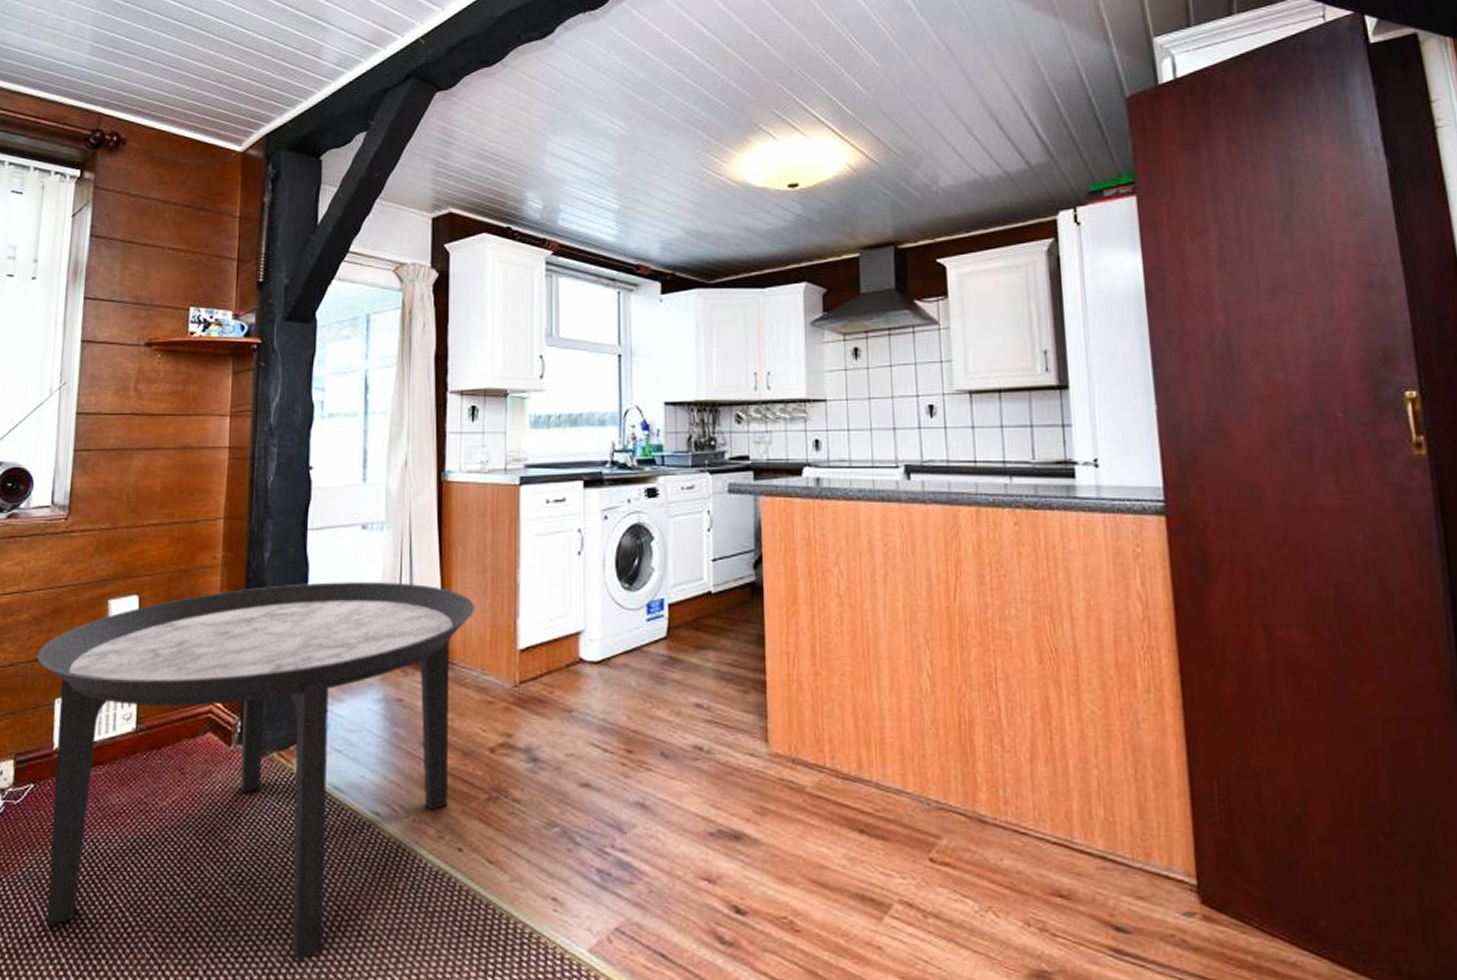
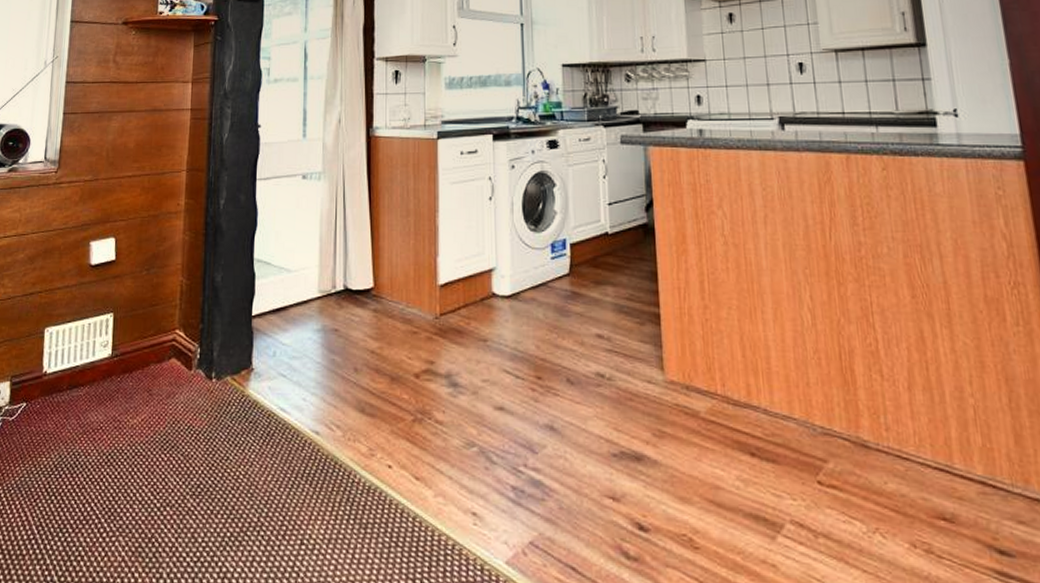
round table: present [37,582,474,961] -> none [31,225,400,566]

